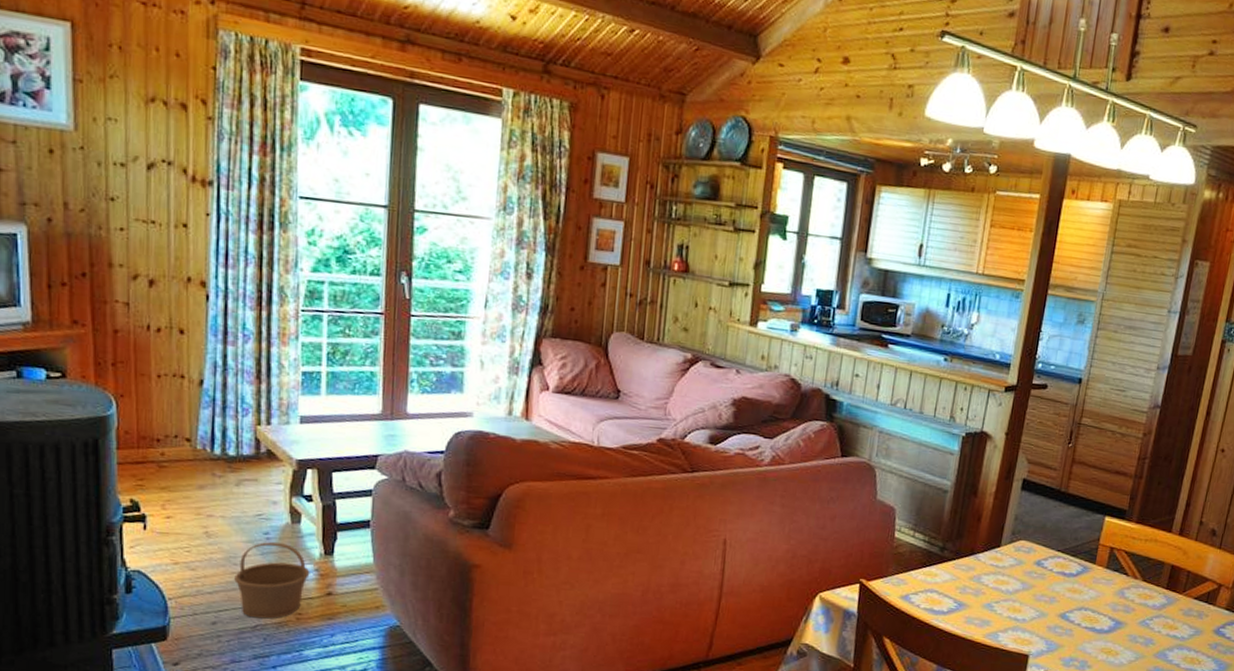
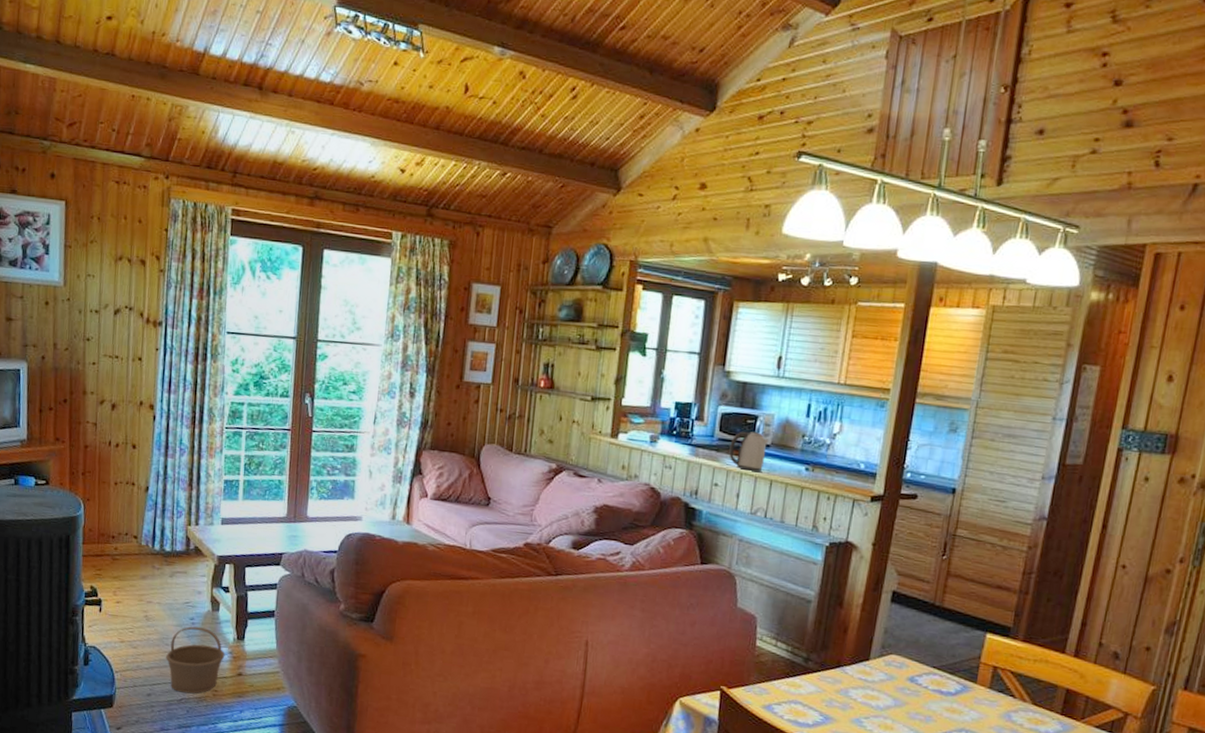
kettle: none [870,320,908,363] -> present [729,431,768,473]

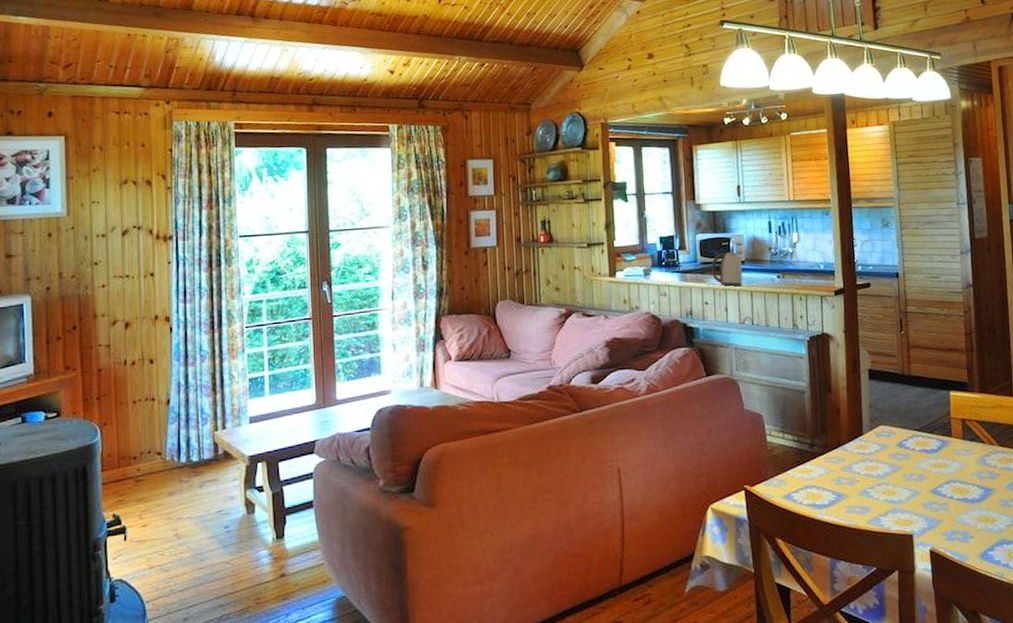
basket: present [166,626,225,694] -> none [201,534,265,609]

